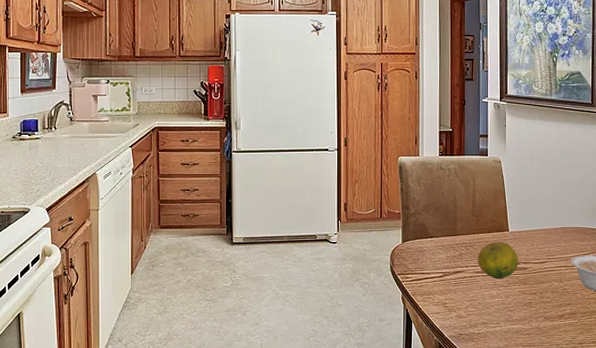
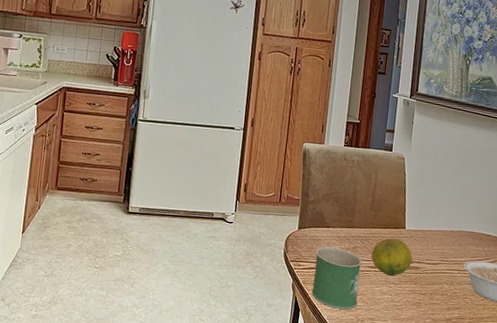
mug: none [421,257,469,317] -> present [311,247,362,310]

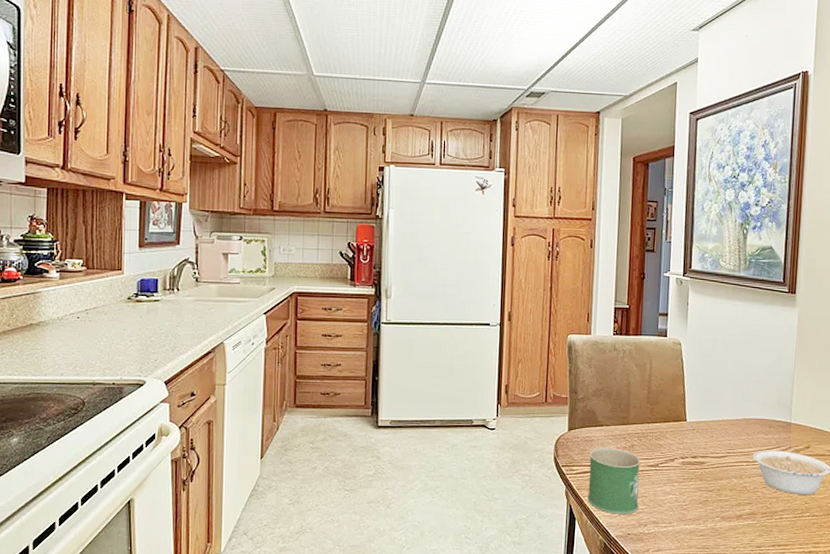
fruit: present [371,238,413,277] -> none [651,432,696,474]

